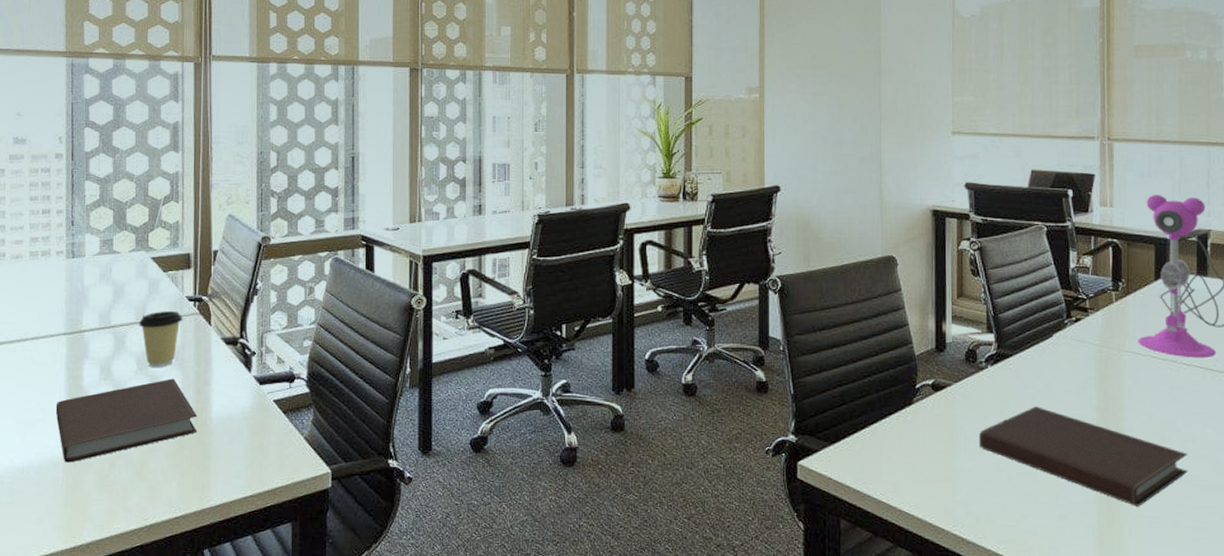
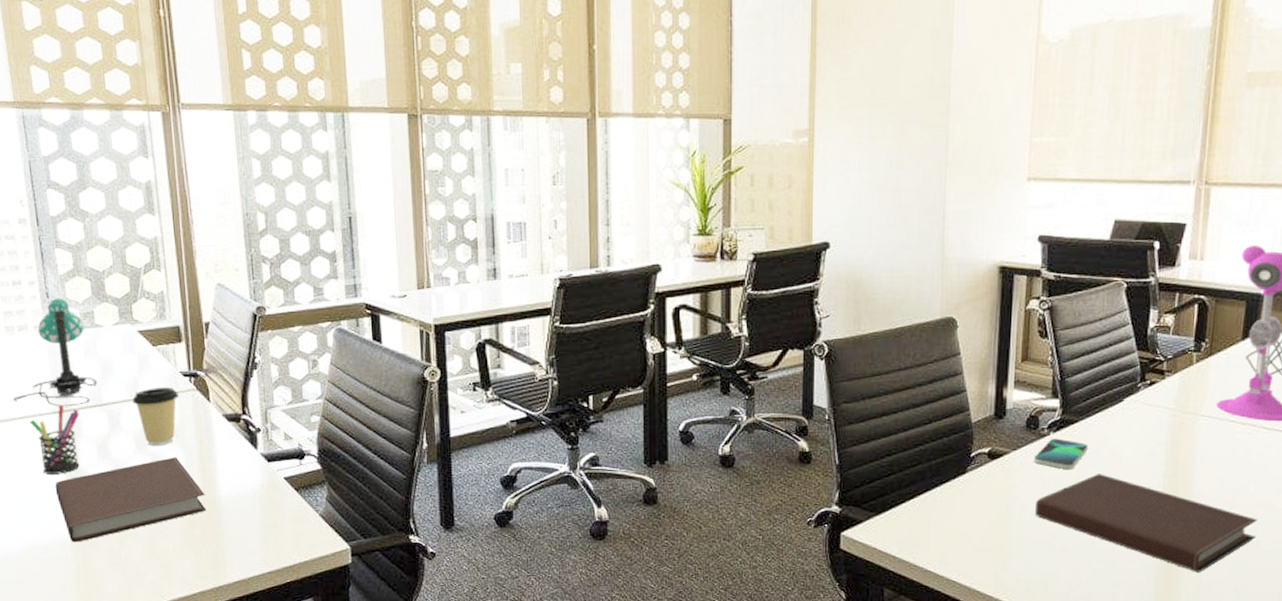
desk lamp: none [26,226,109,329] -> present [11,298,98,407]
pen holder: none [40,326,88,394] -> present [29,404,80,474]
smartphone: none [975,371,1024,402] -> present [1034,438,1088,470]

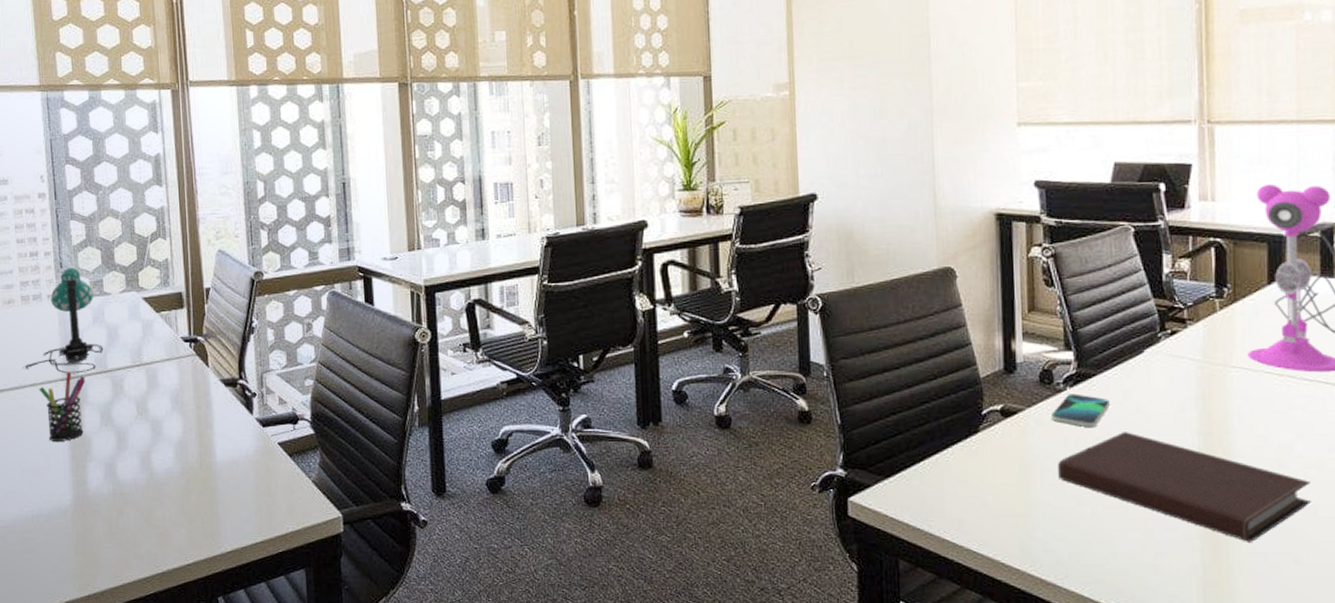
notebook: present [55,457,207,542] -> none [59,423,203,511]
coffee cup: present [132,386,180,447] -> none [135,352,180,412]

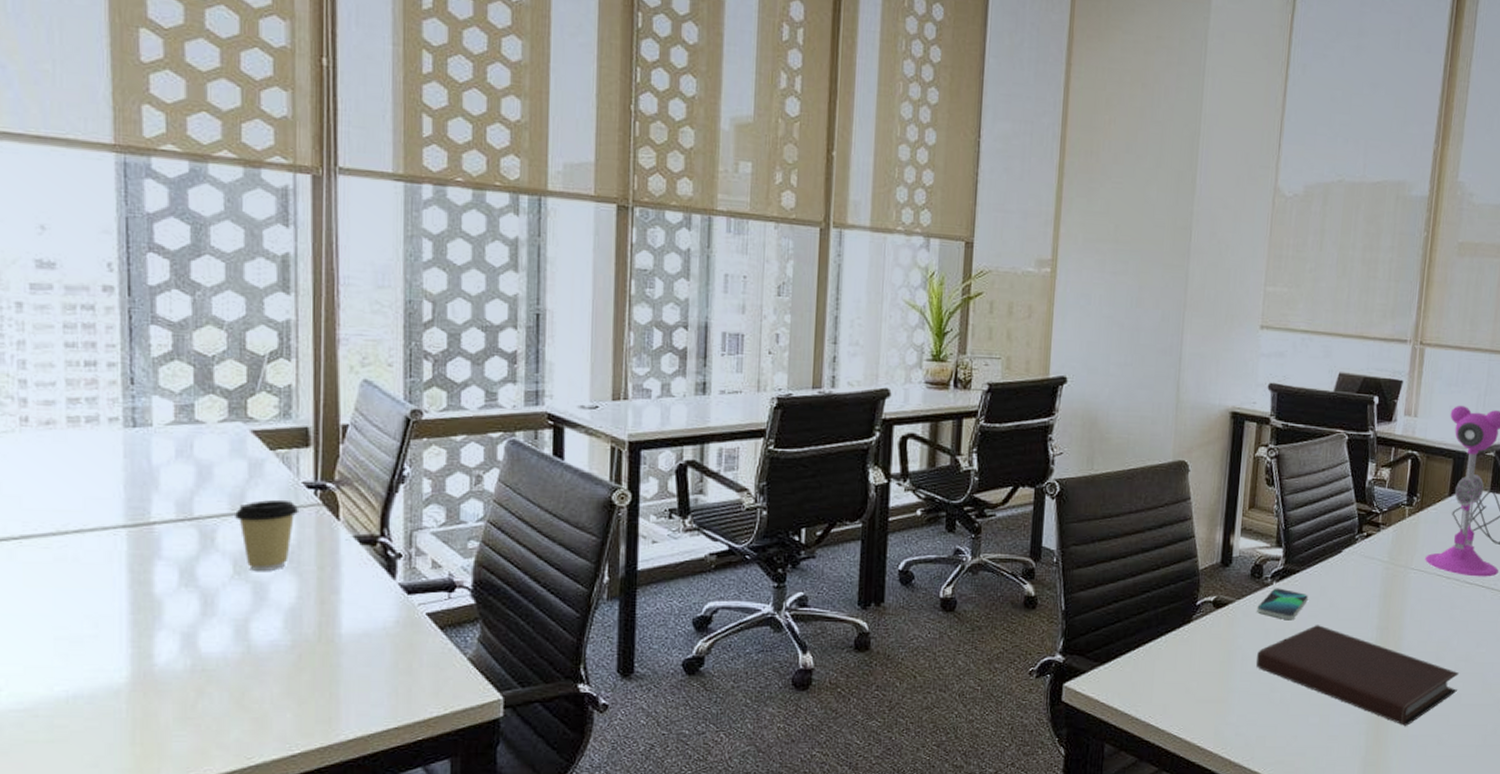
desk lamp: present [23,267,104,374] -> none [64,385,189,520]
pen holder: present [39,371,86,441] -> none [87,516,160,604]
coffee cup: none [135,352,180,412] -> present [235,499,300,572]

